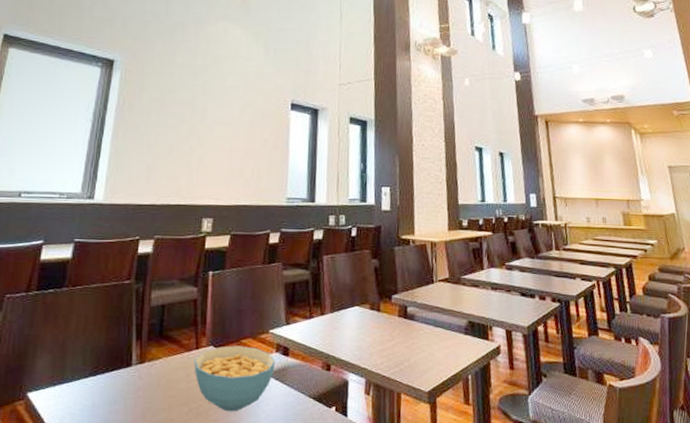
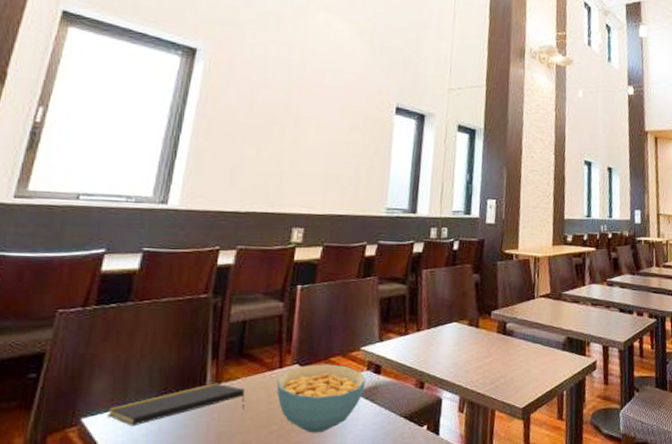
notepad: none [48,362,167,401] -> present [107,383,245,427]

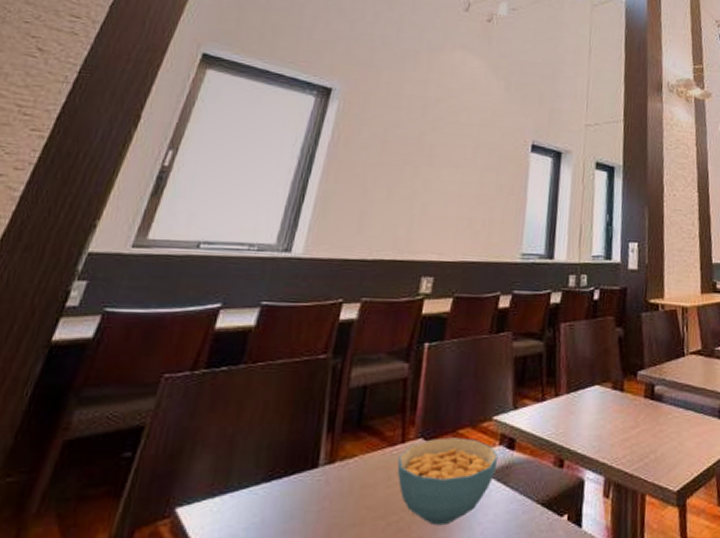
notepad: present [107,383,245,427] -> none [205,462,362,518]

